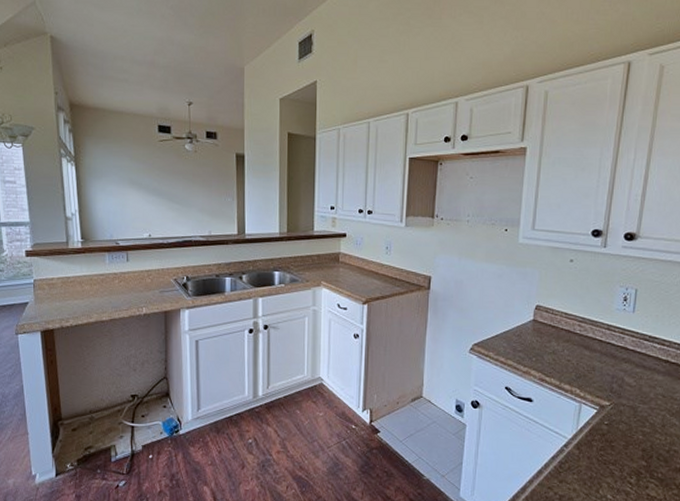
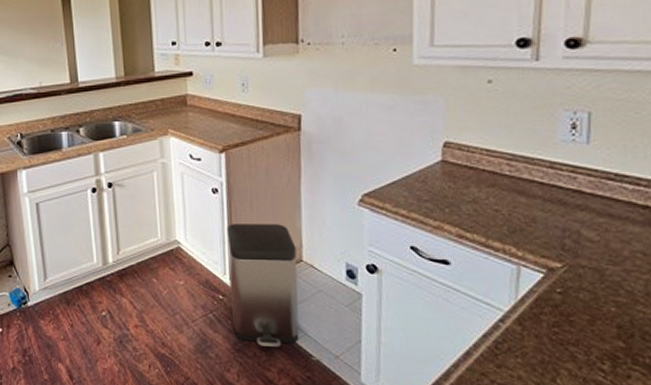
pedal bin: none [361,365,418,469] -> present [226,224,299,347]

